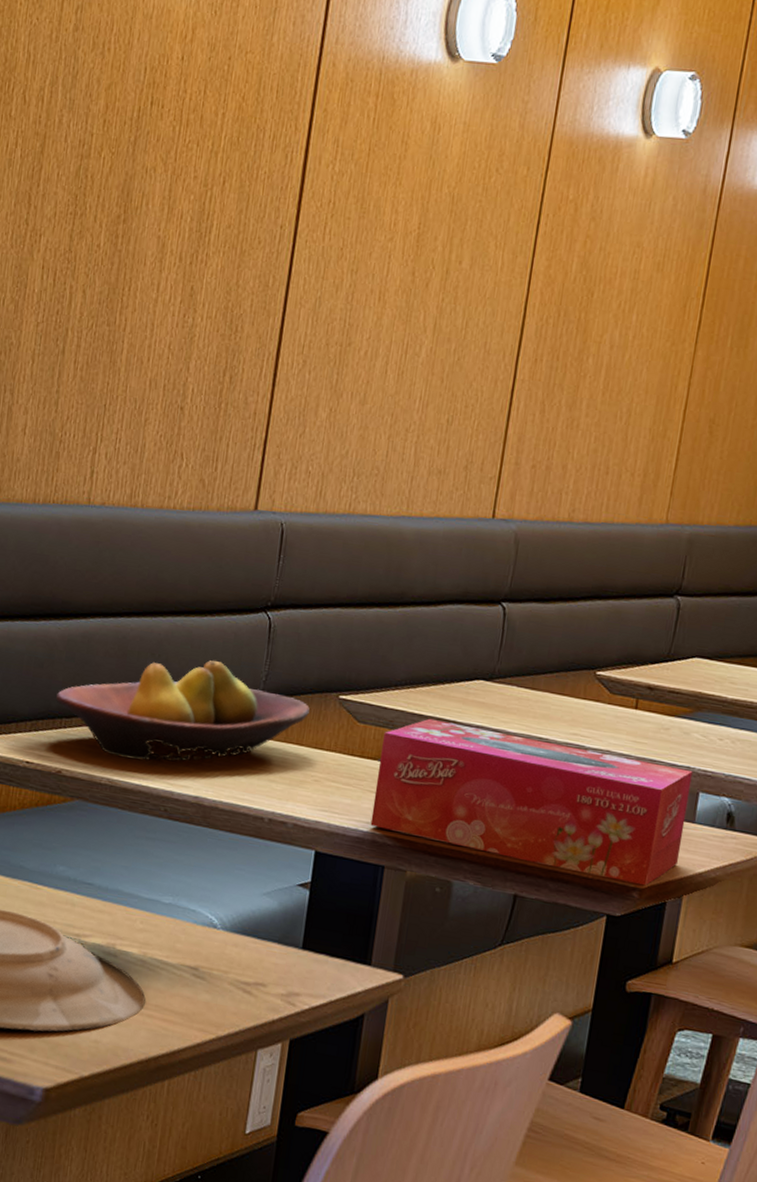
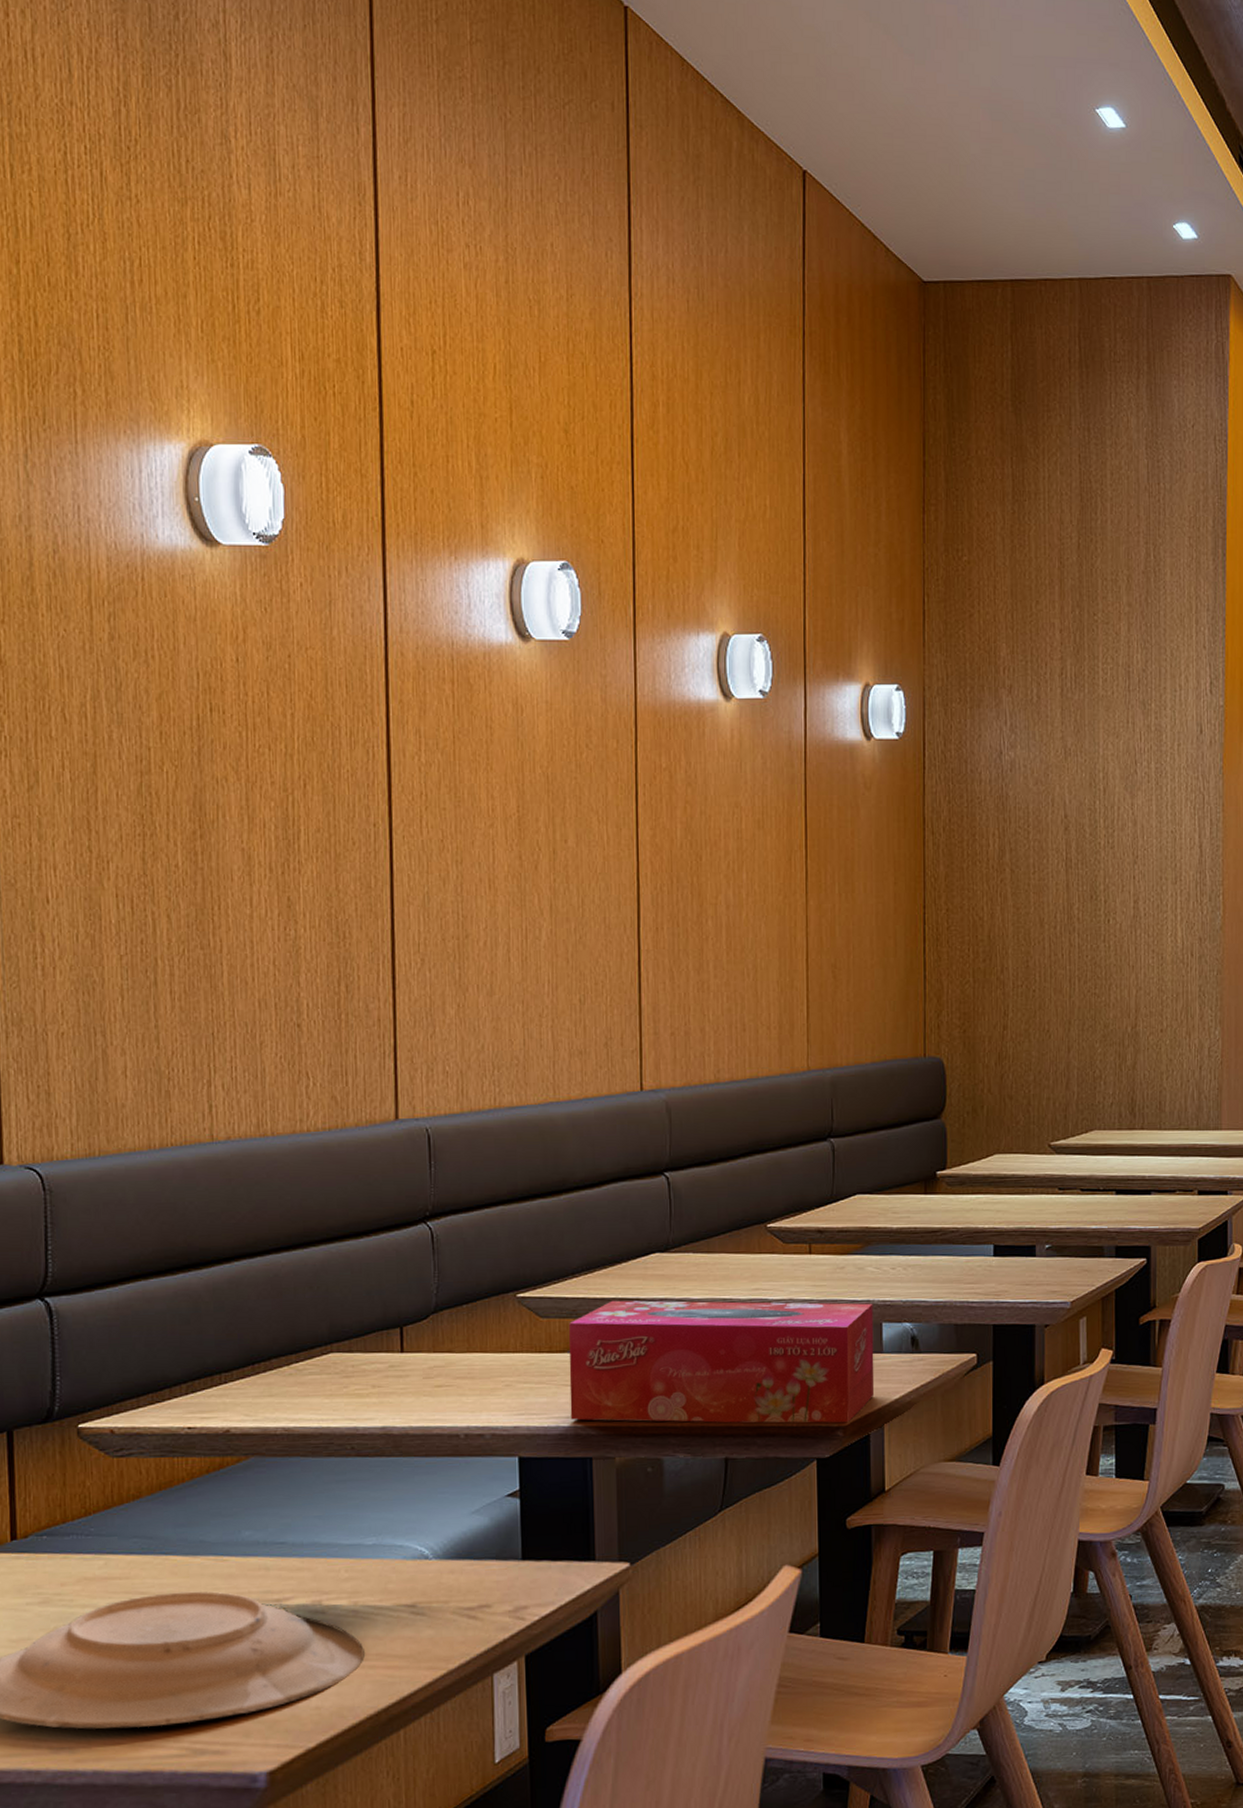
fruit bowl: present [55,660,310,761] -> none [209,1282,488,1403]

